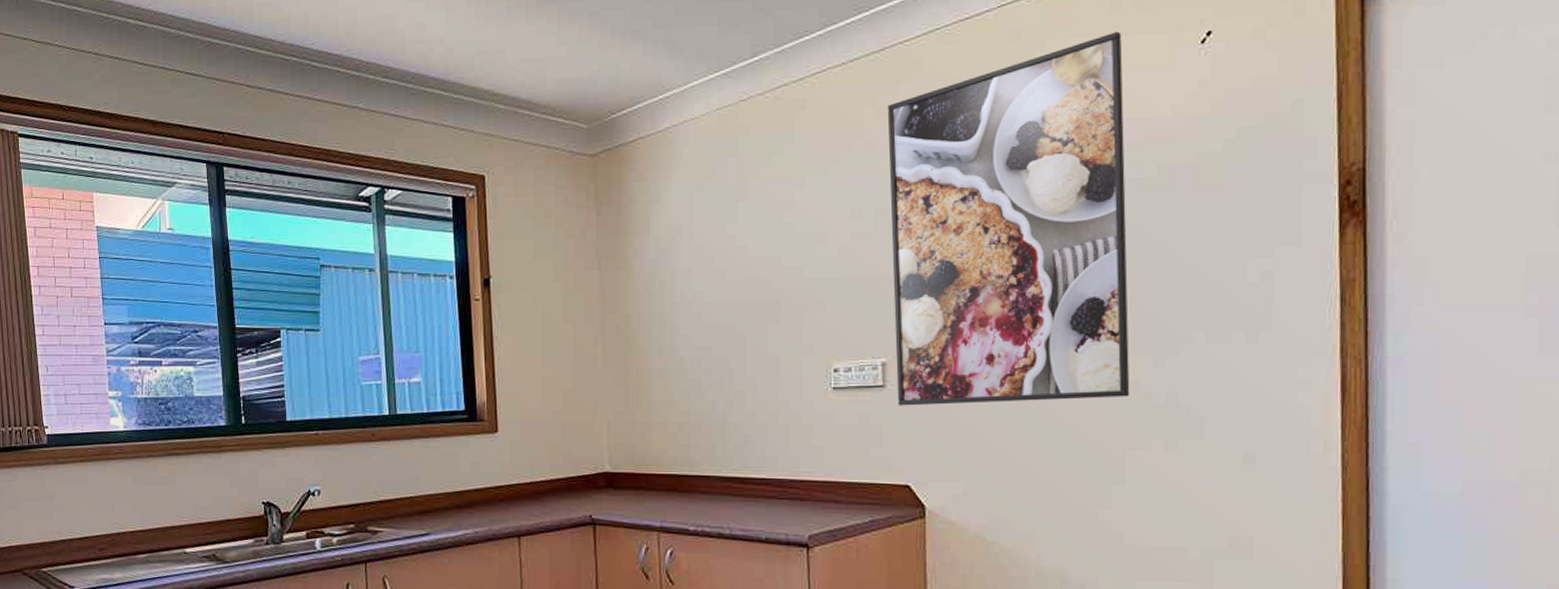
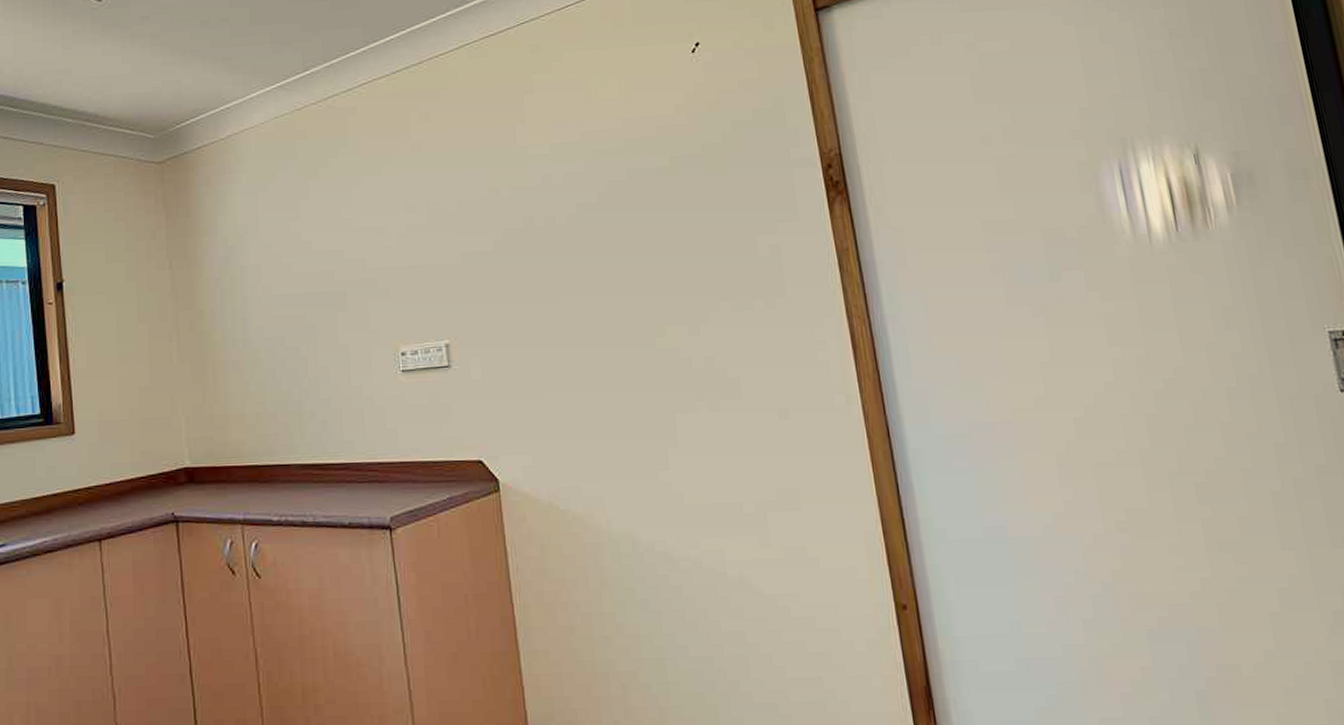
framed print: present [887,31,1130,406] -> none [429,44,672,384]

